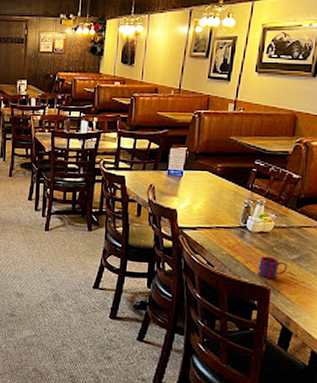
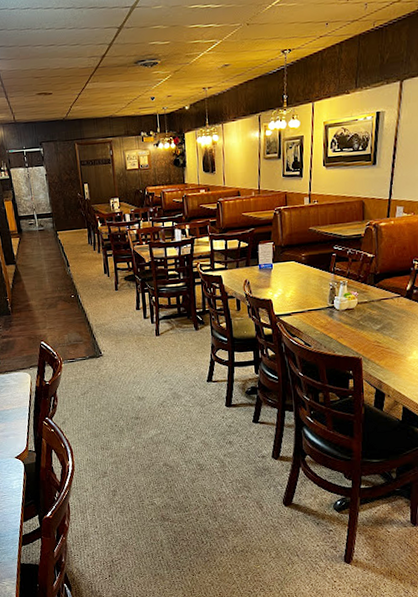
mug: present [257,256,287,278] -> none [348,330,373,349]

